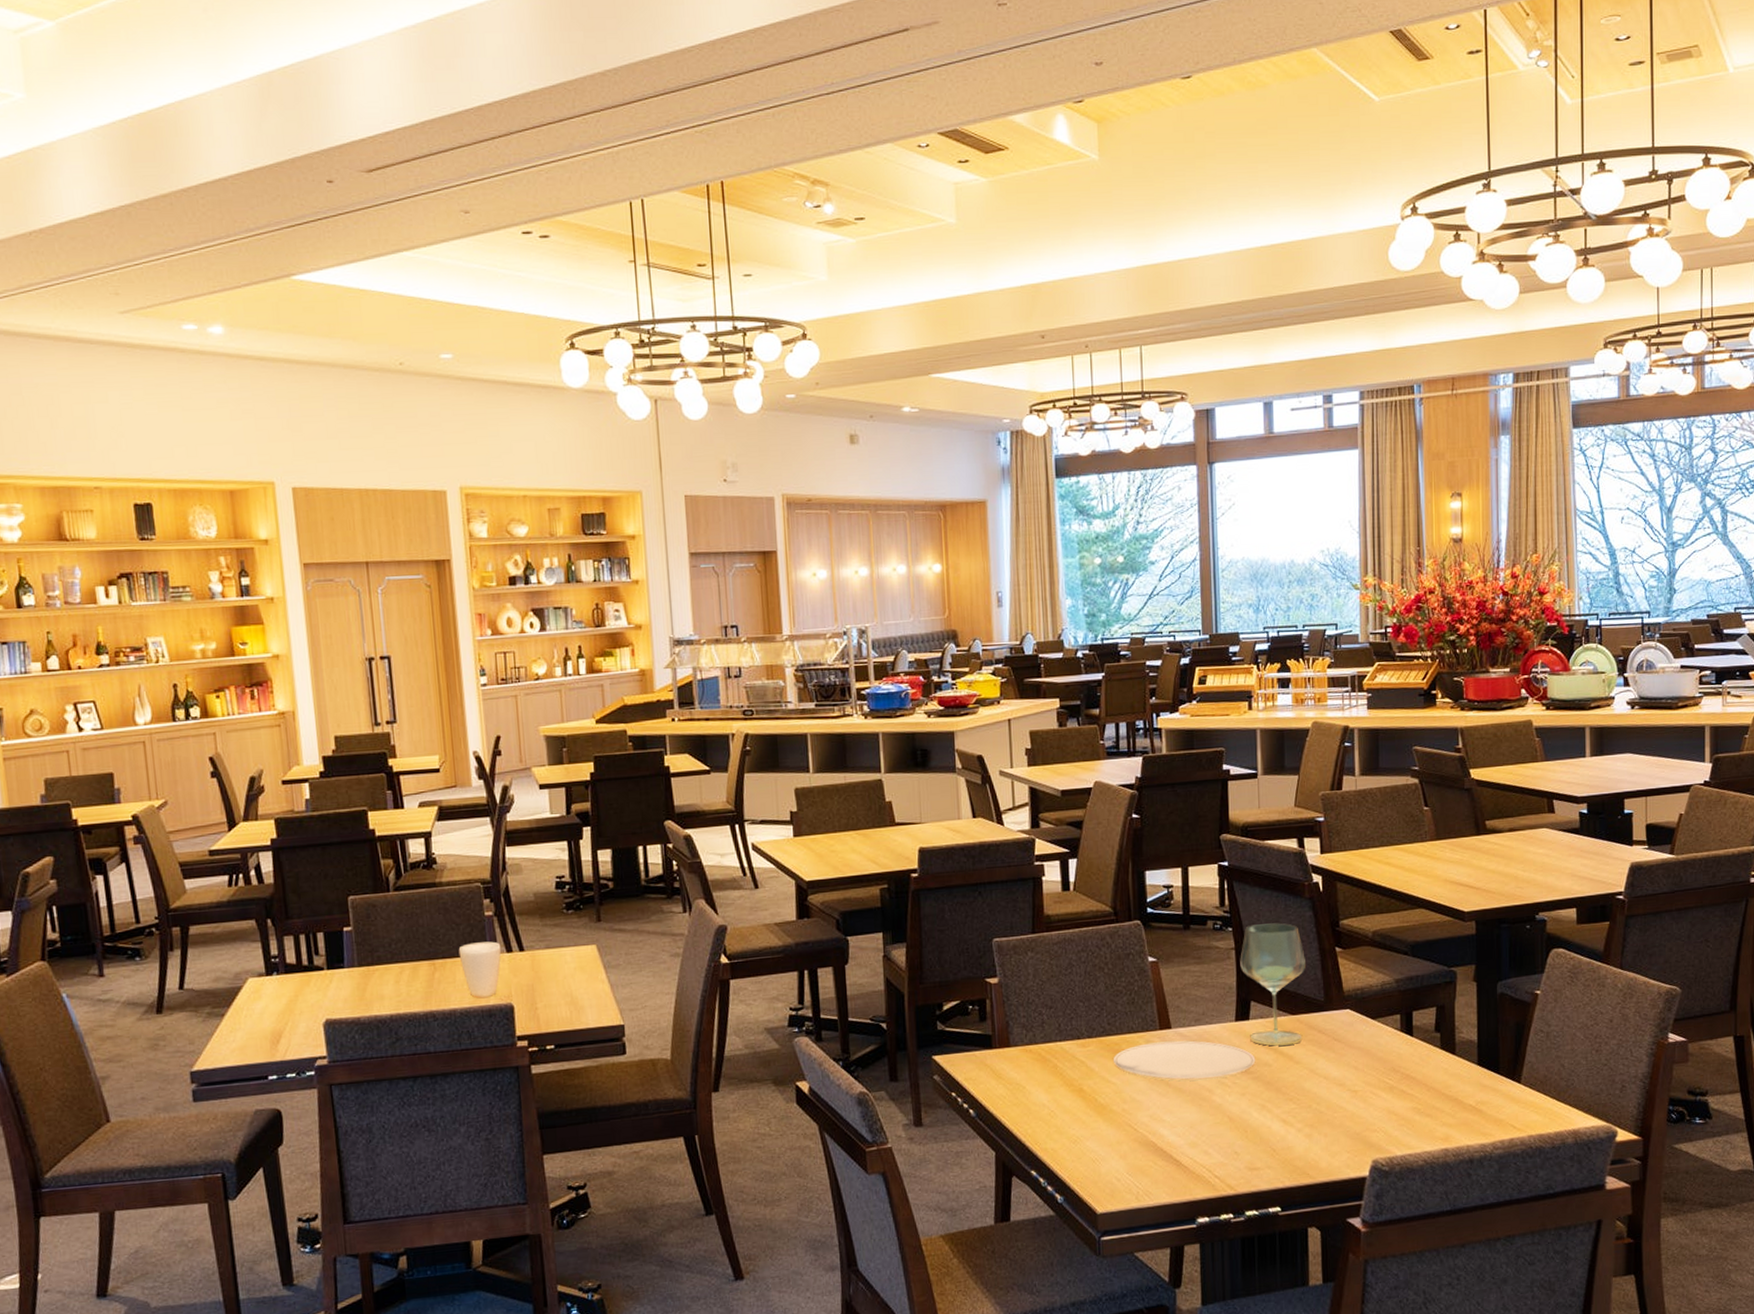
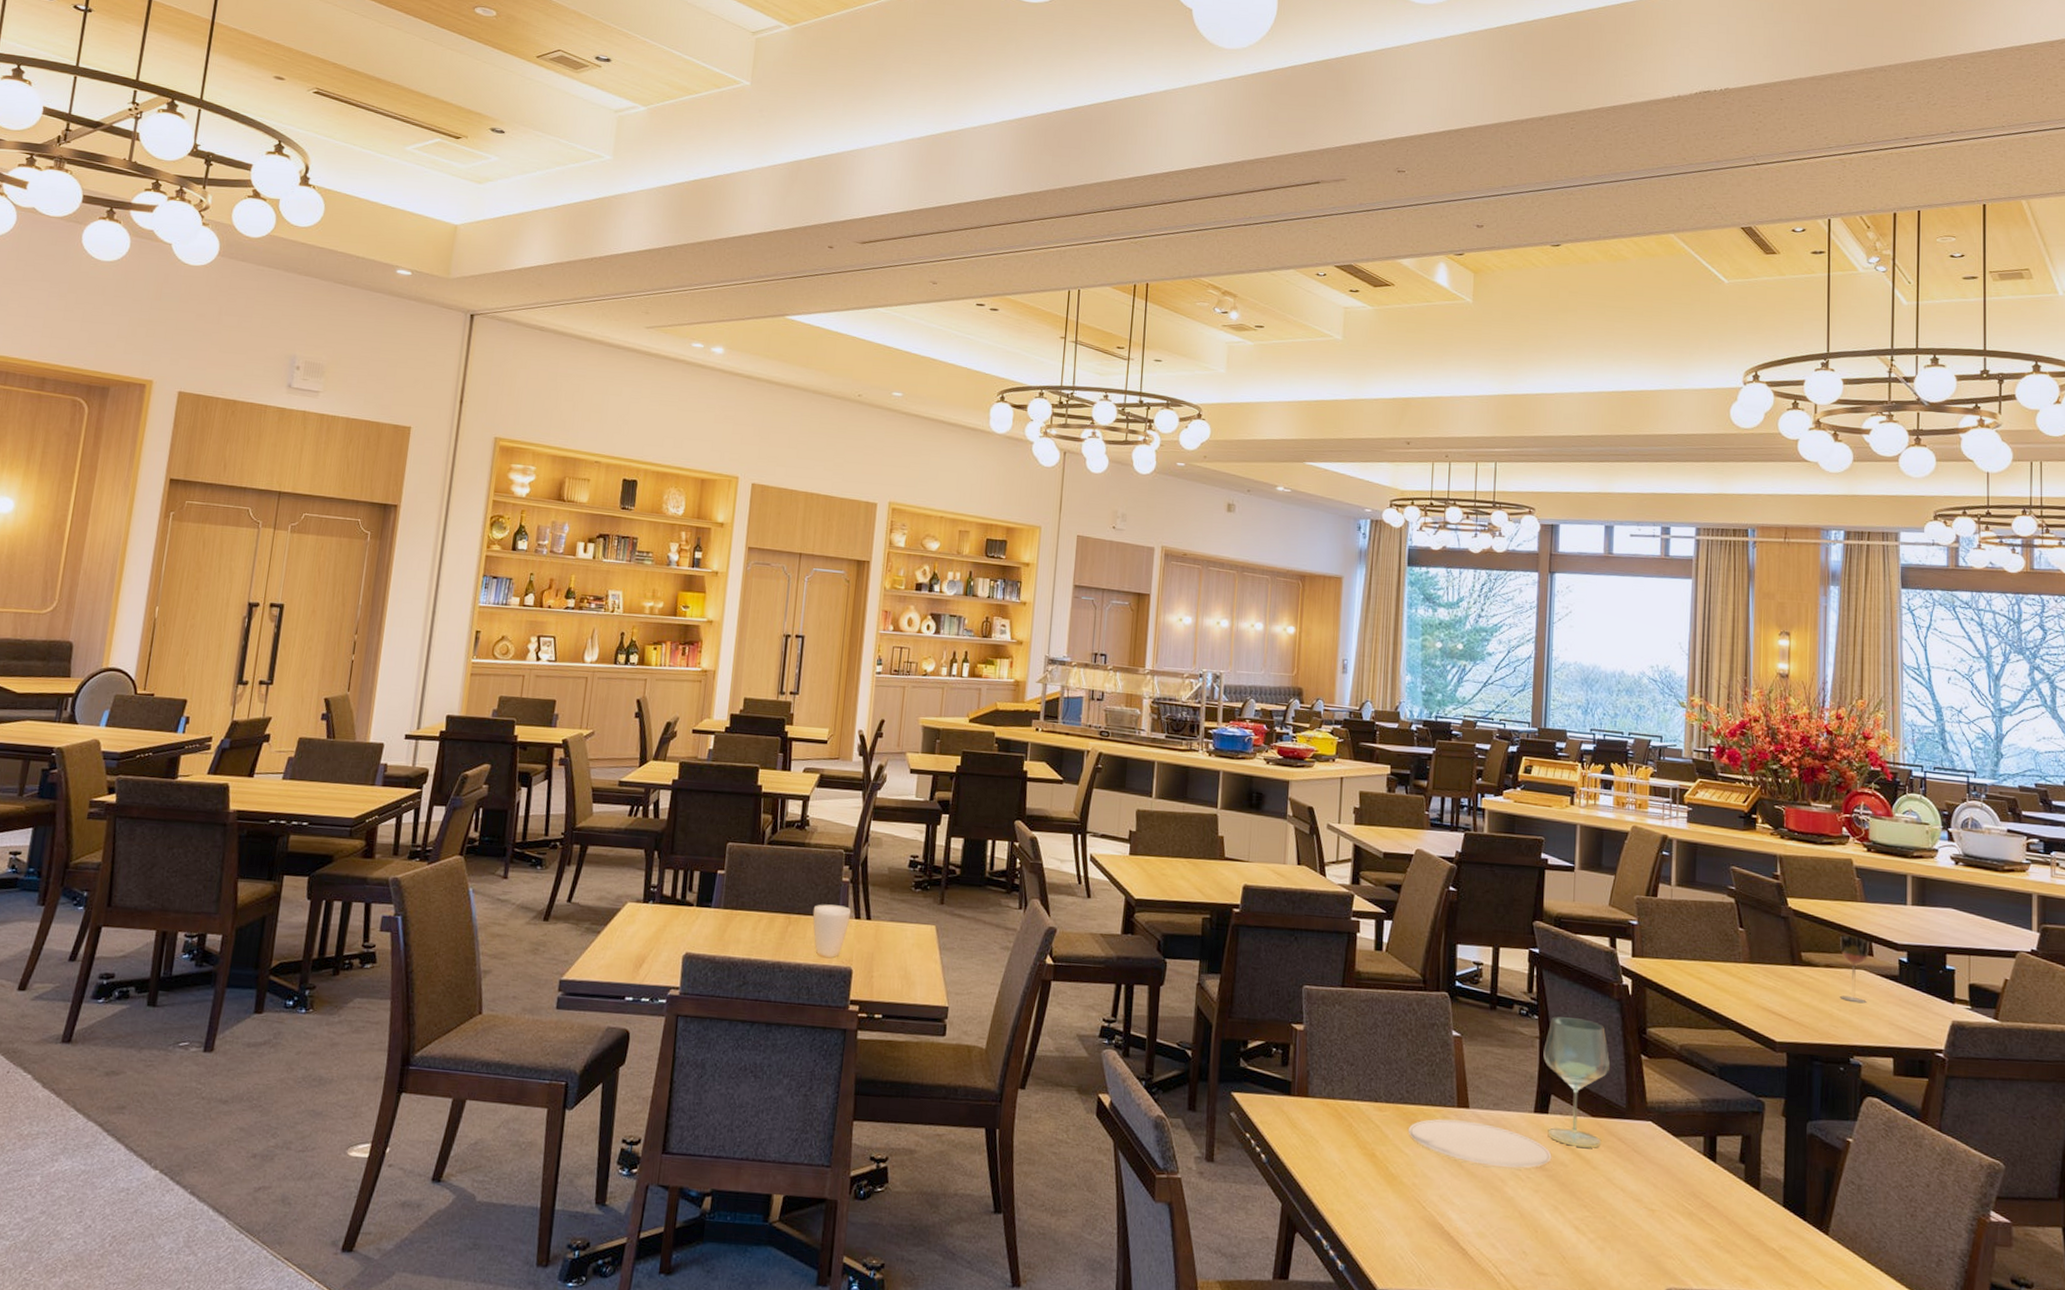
wineglass: none [1522,796,1550,861] -> present [1840,935,1869,1004]

